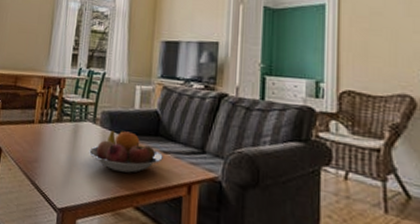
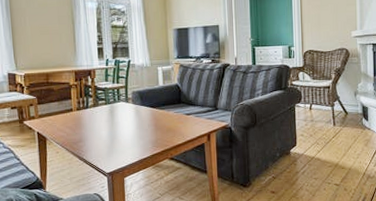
fruit bowl: present [88,129,163,173] -> none [125,104,187,135]

